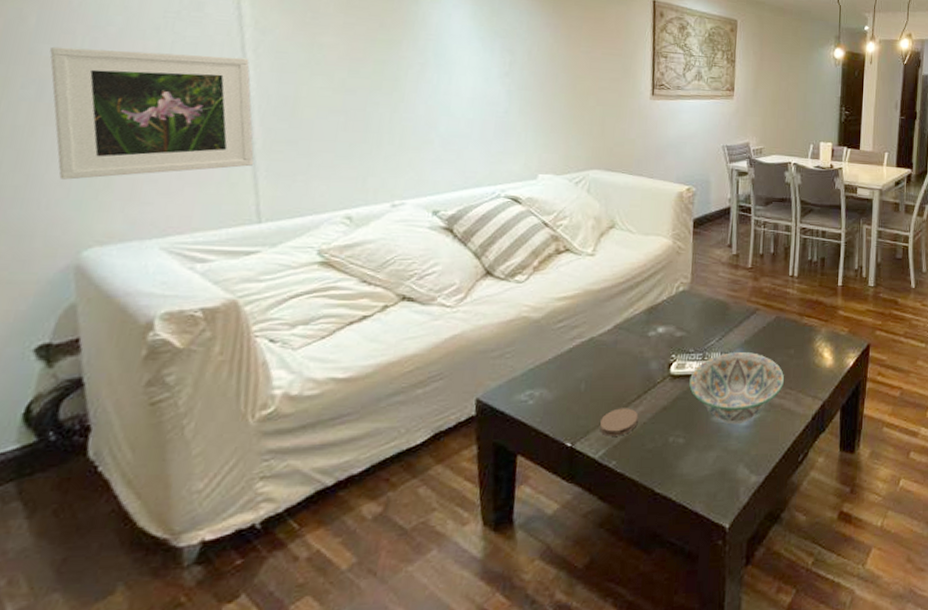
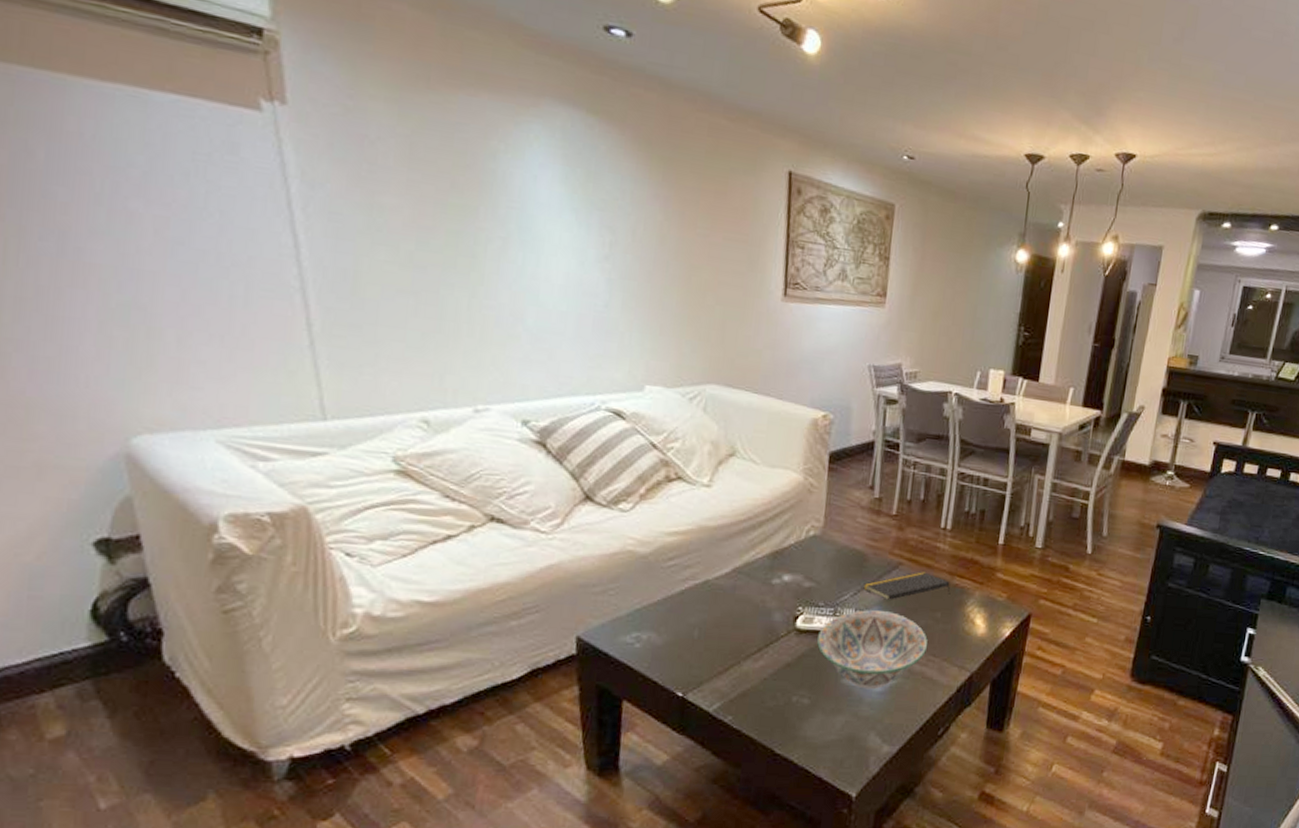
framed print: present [49,46,254,180] -> none [66,190,314,355]
coaster: present [599,408,639,436] -> none [714,660,759,690]
notepad: none [727,315,801,342] -> present [863,571,951,600]

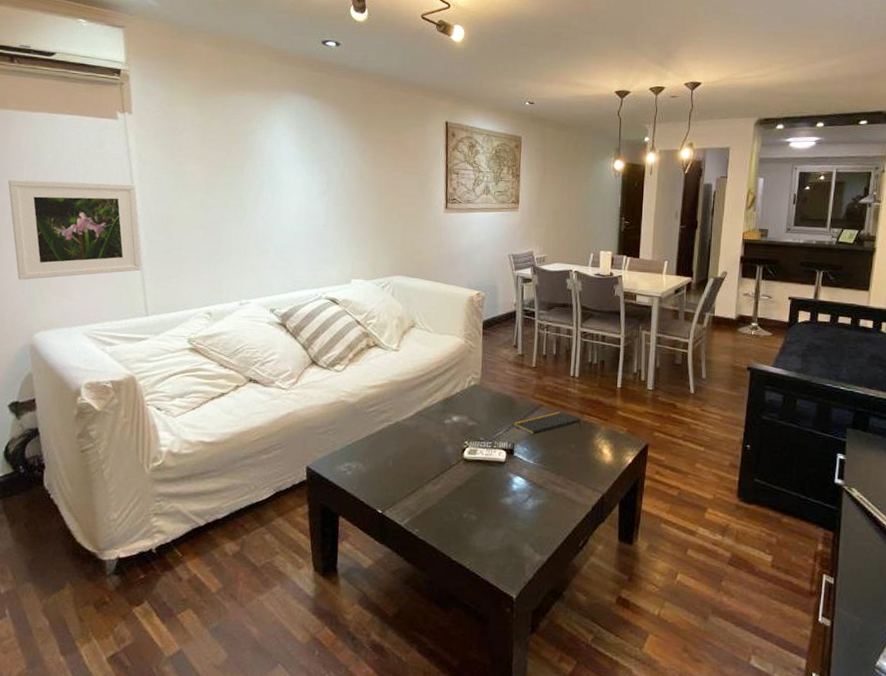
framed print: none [66,190,314,355] -> present [8,179,142,280]
decorative bowl: present [817,610,928,690] -> none [480,443,567,508]

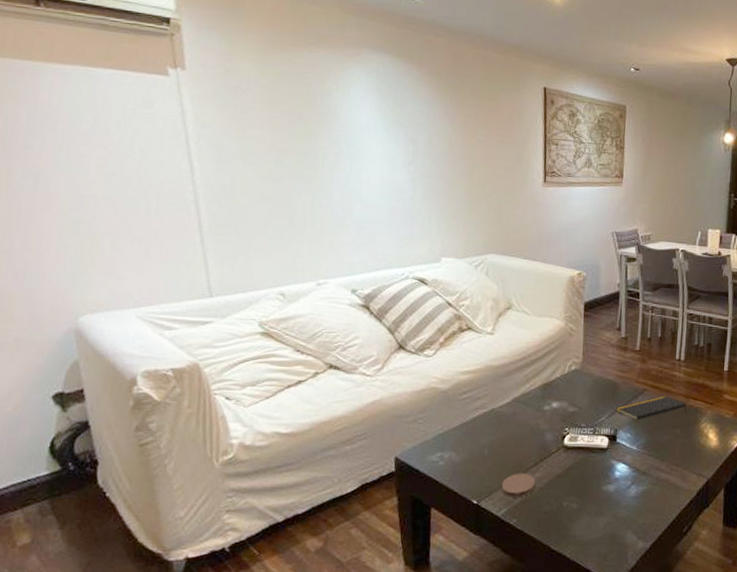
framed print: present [8,179,142,280] -> none [39,142,204,257]
coaster: none [404,484,437,508] -> present [501,473,536,498]

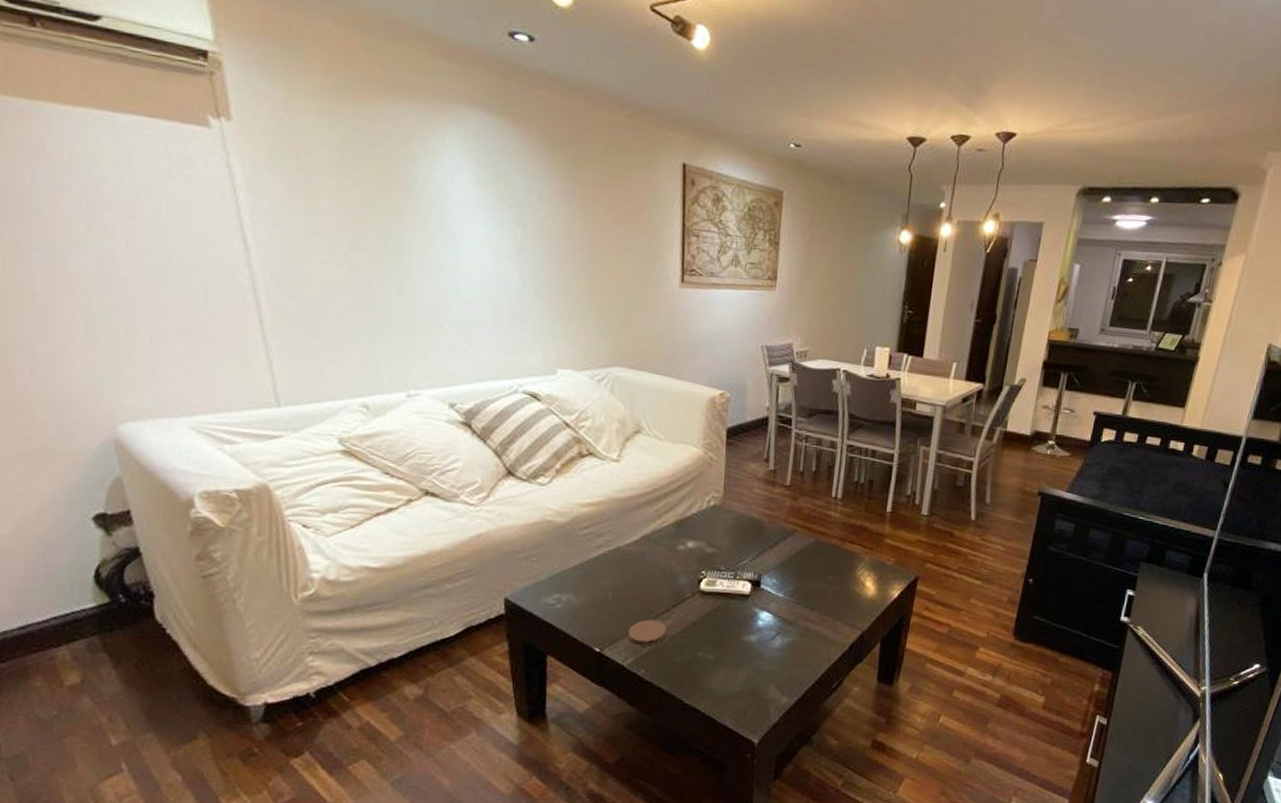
notepad: present [616,396,687,420] -> none [761,538,842,565]

